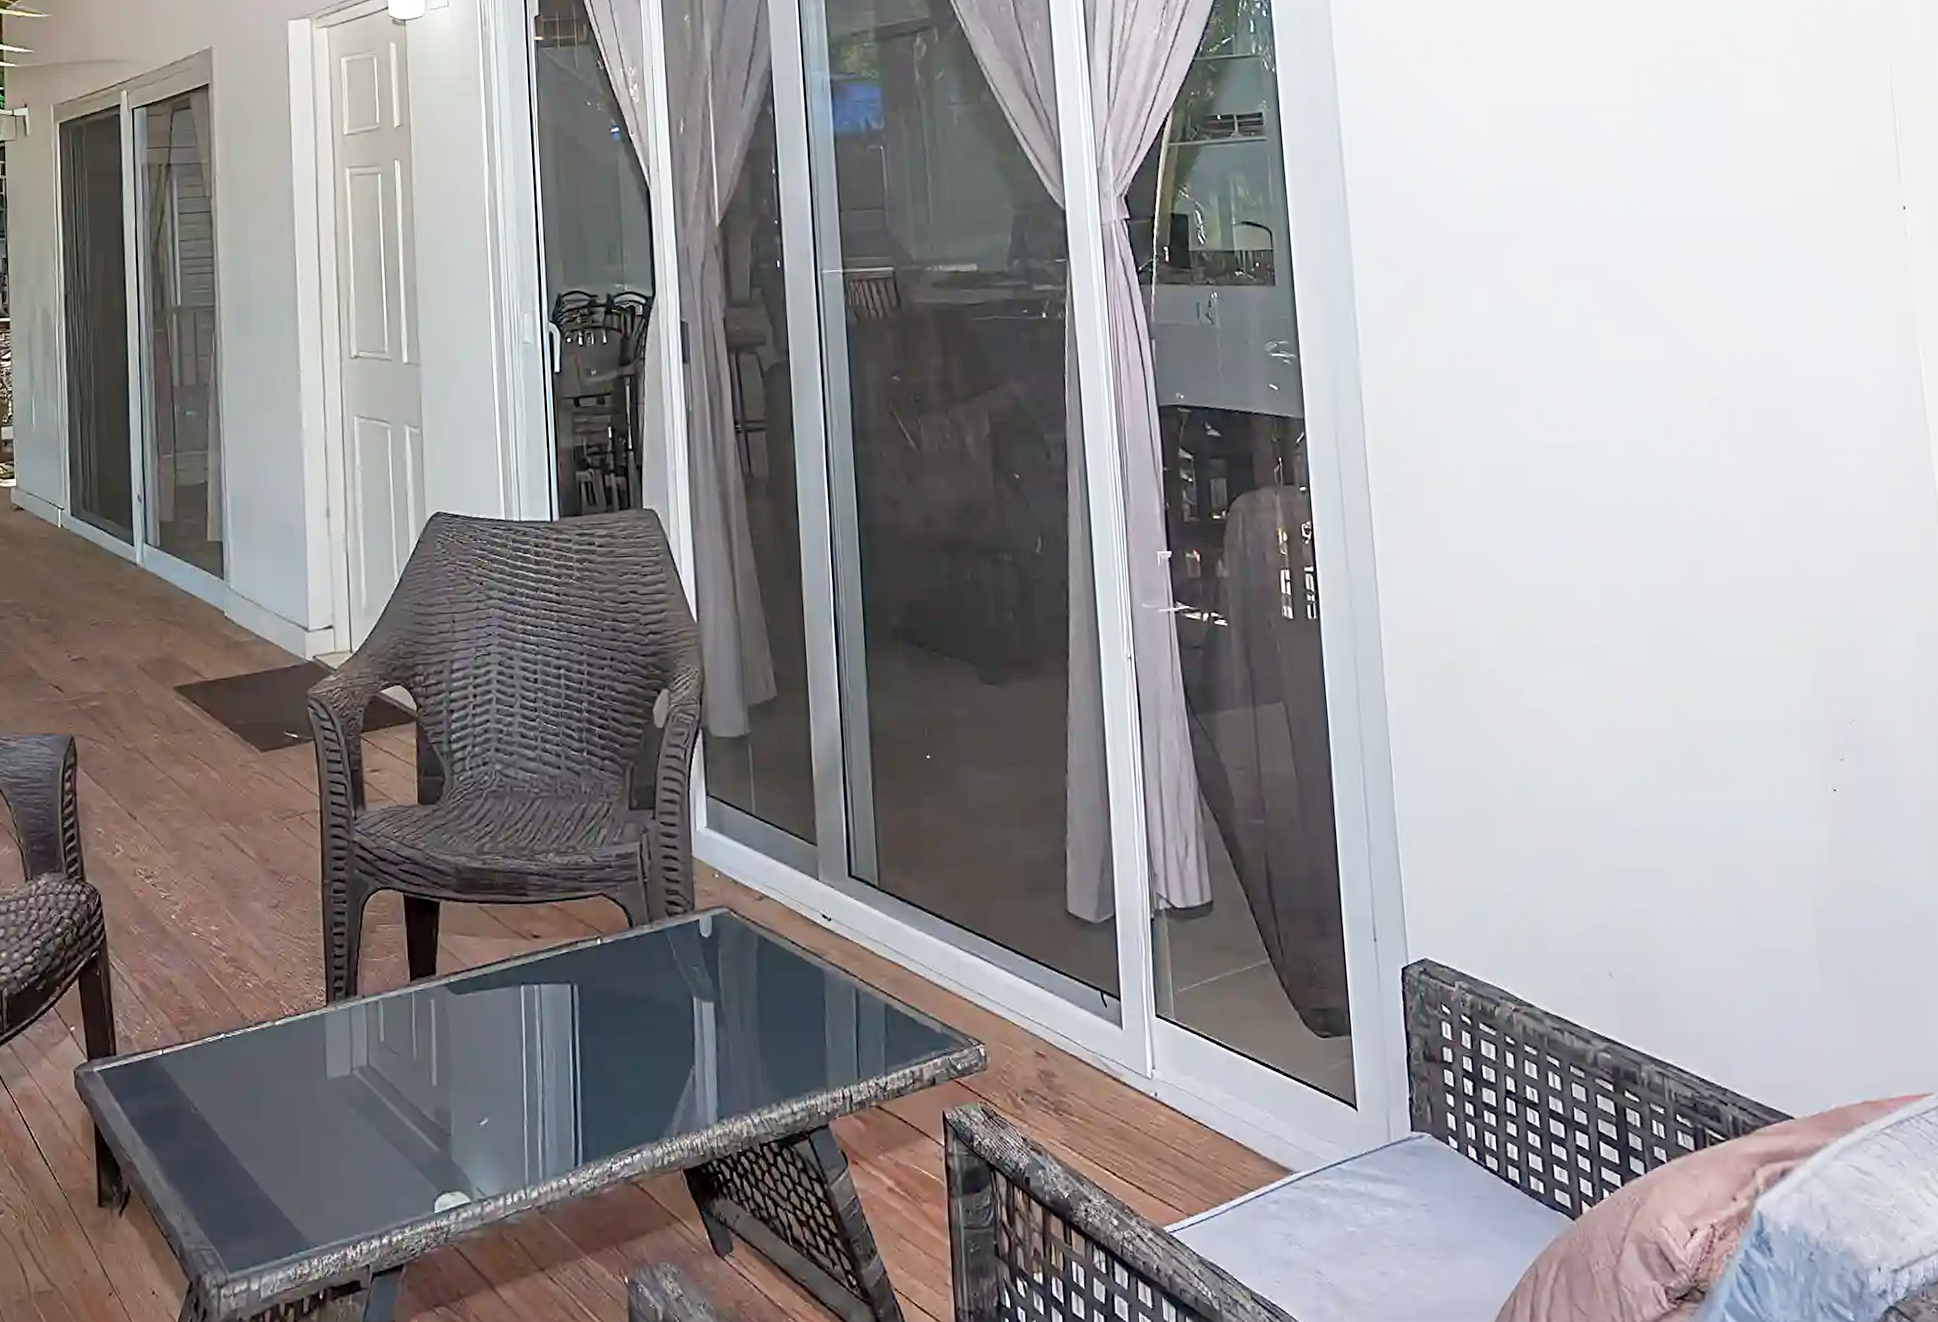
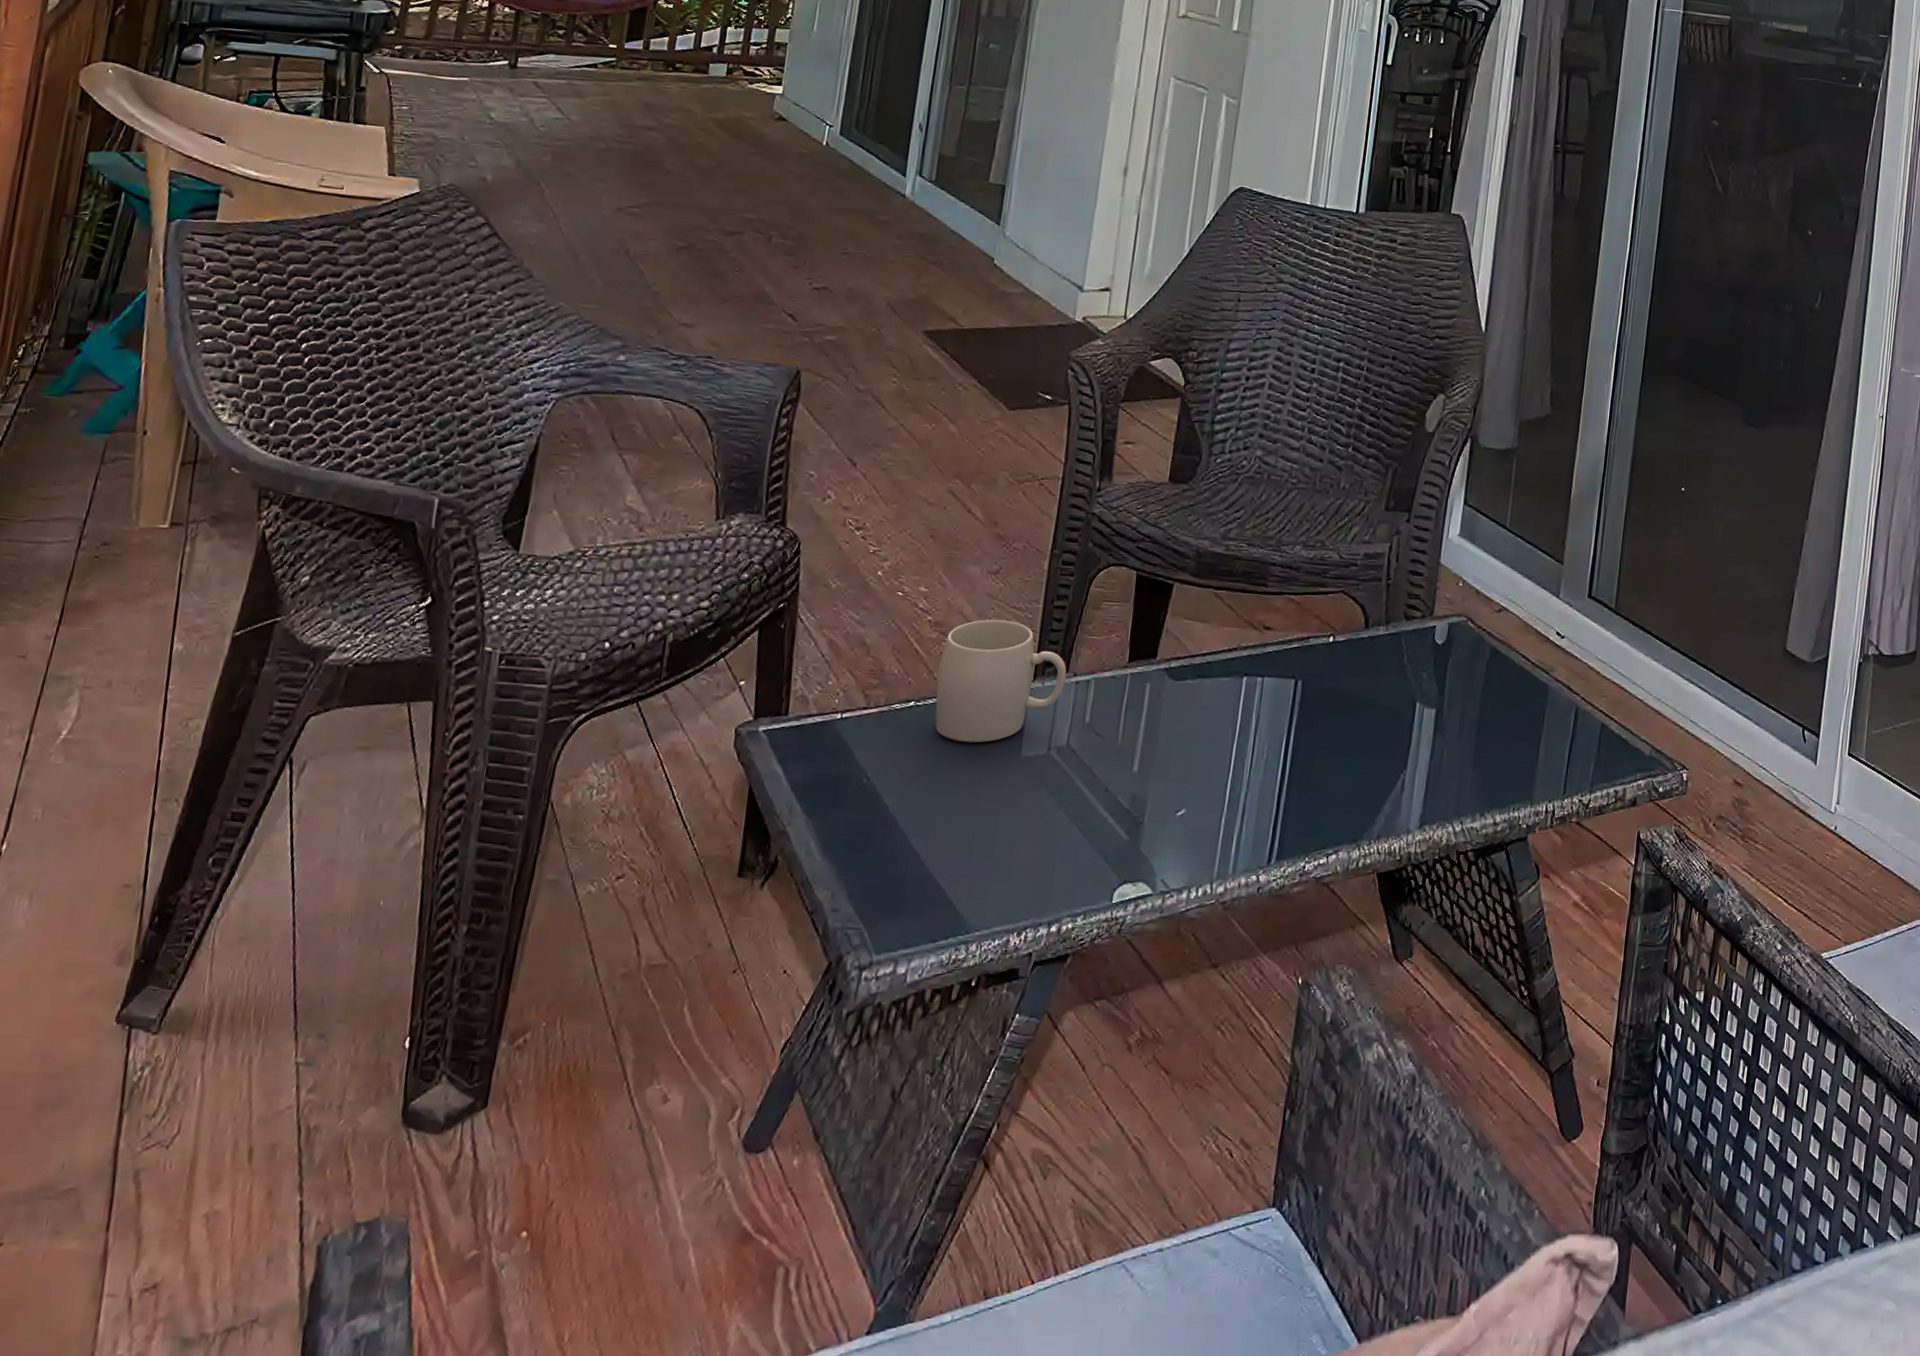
mug: none [239,950,356,1068] -> present [935,619,1067,743]

